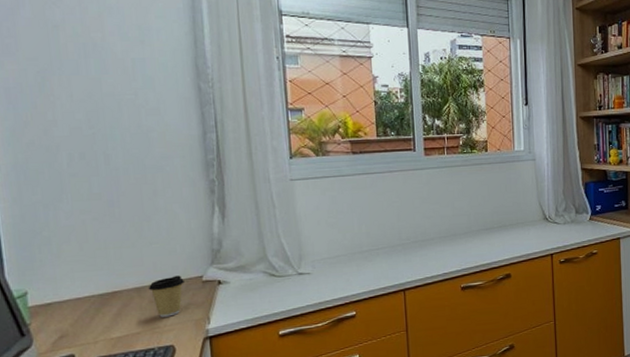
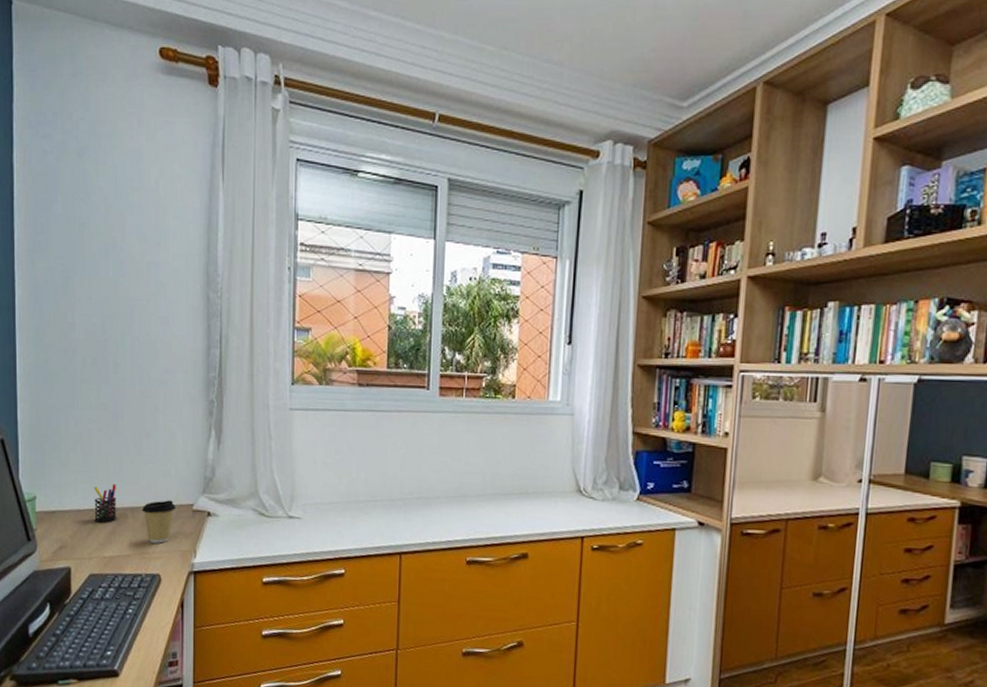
pen holder: none [94,268,122,307] -> present [94,484,116,523]

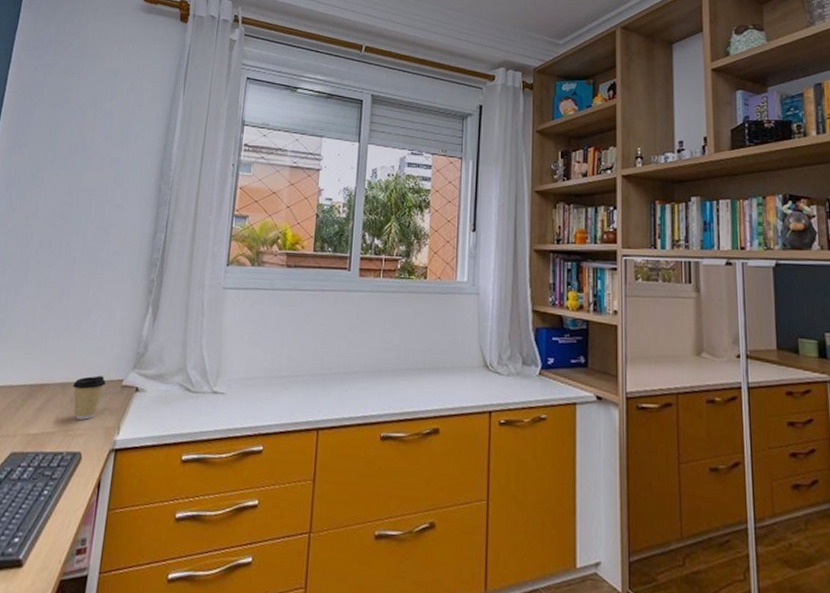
pen holder: present [94,484,116,523] -> none [25,360,52,399]

